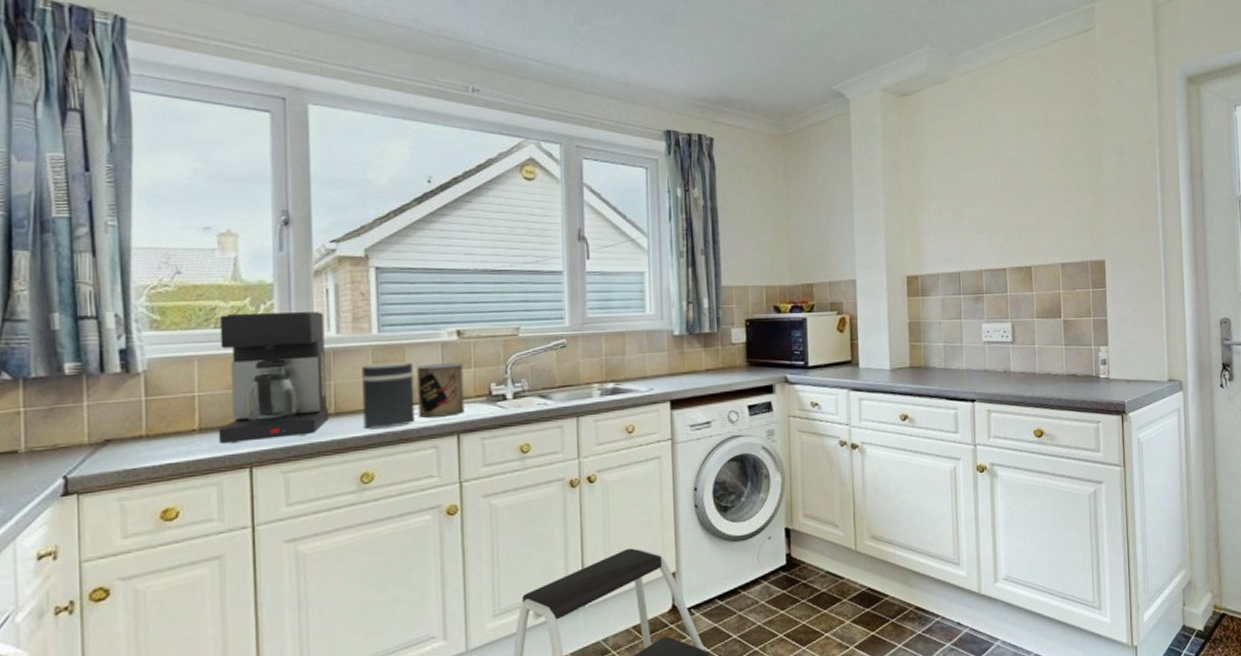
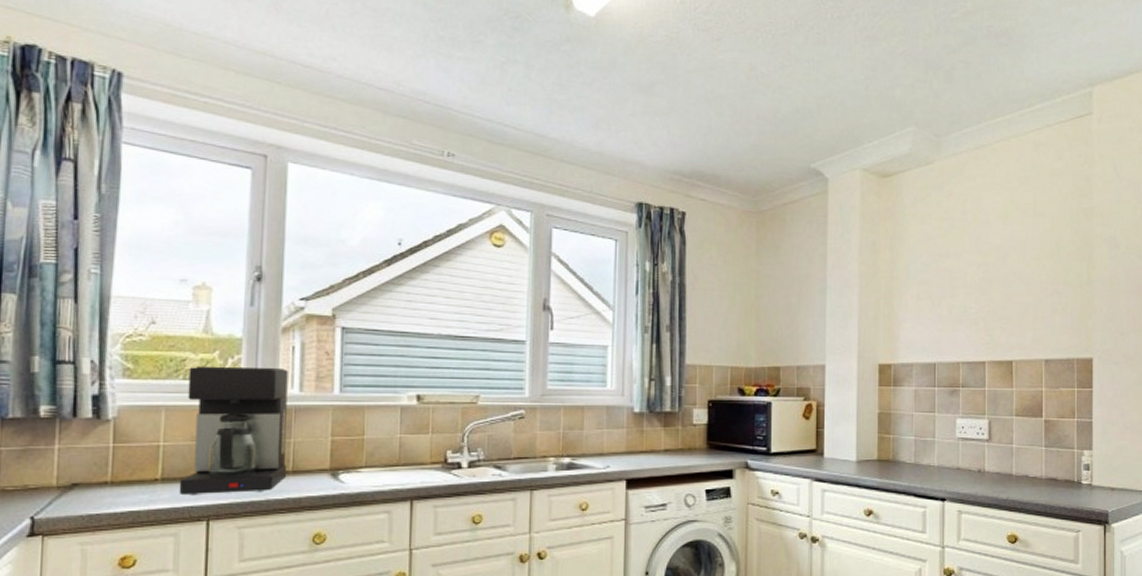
cylinder: present [361,362,416,428] -> none [318,424,372,488]
tin can: present [417,362,465,418] -> none [374,427,421,481]

